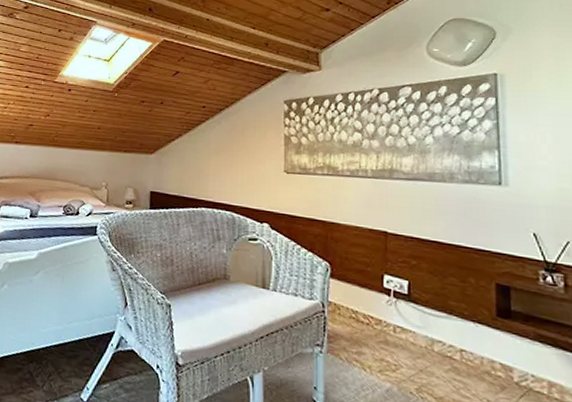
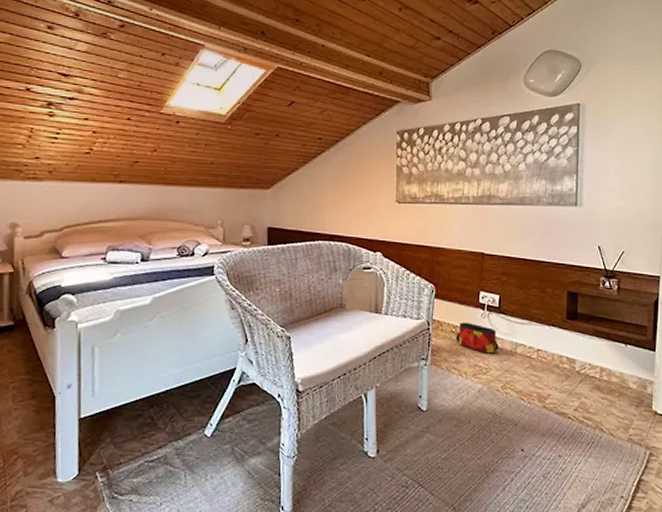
bag: none [356,308,410,349] -> present [455,323,499,354]

